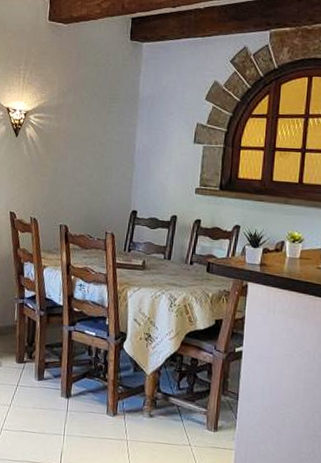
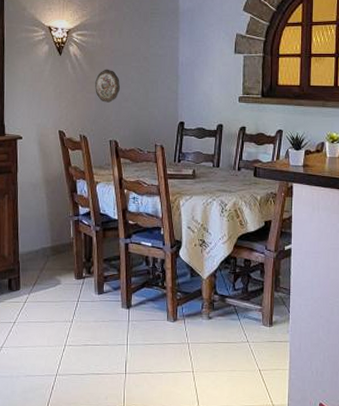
decorative plate: none [48,152,74,187] -> present [95,69,120,103]

